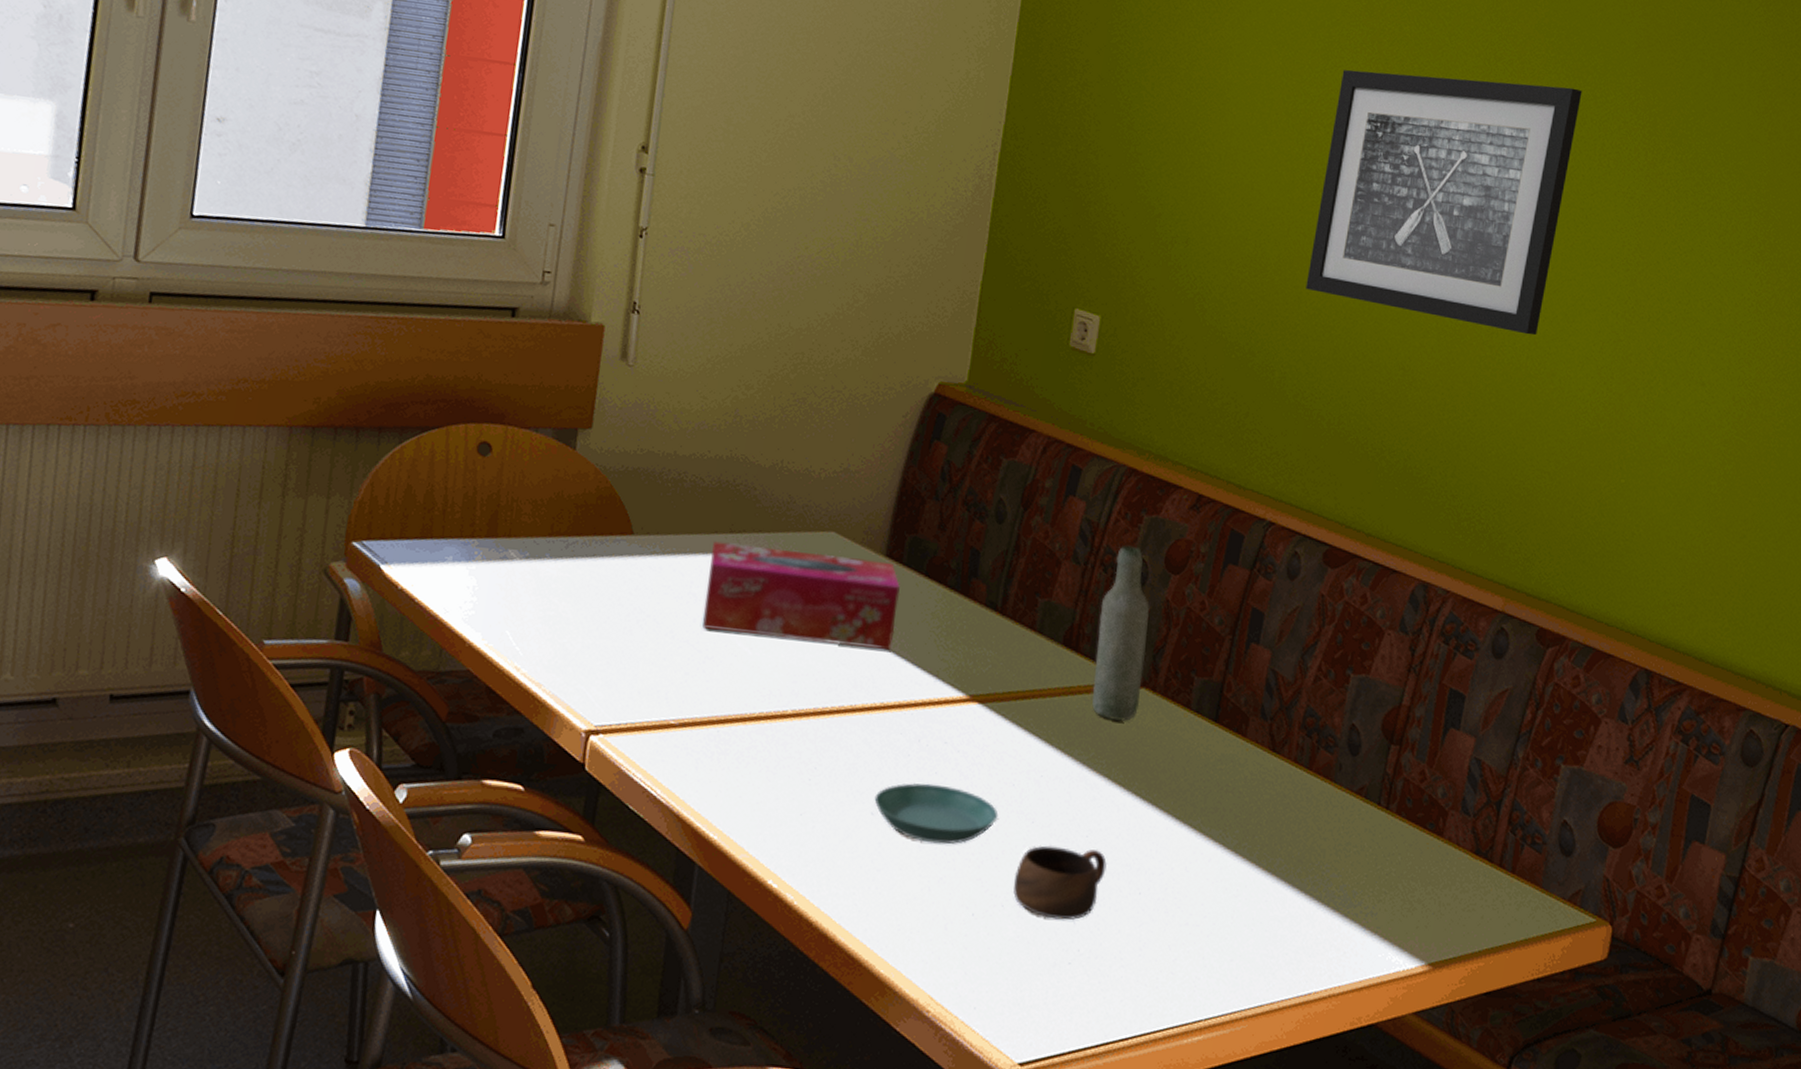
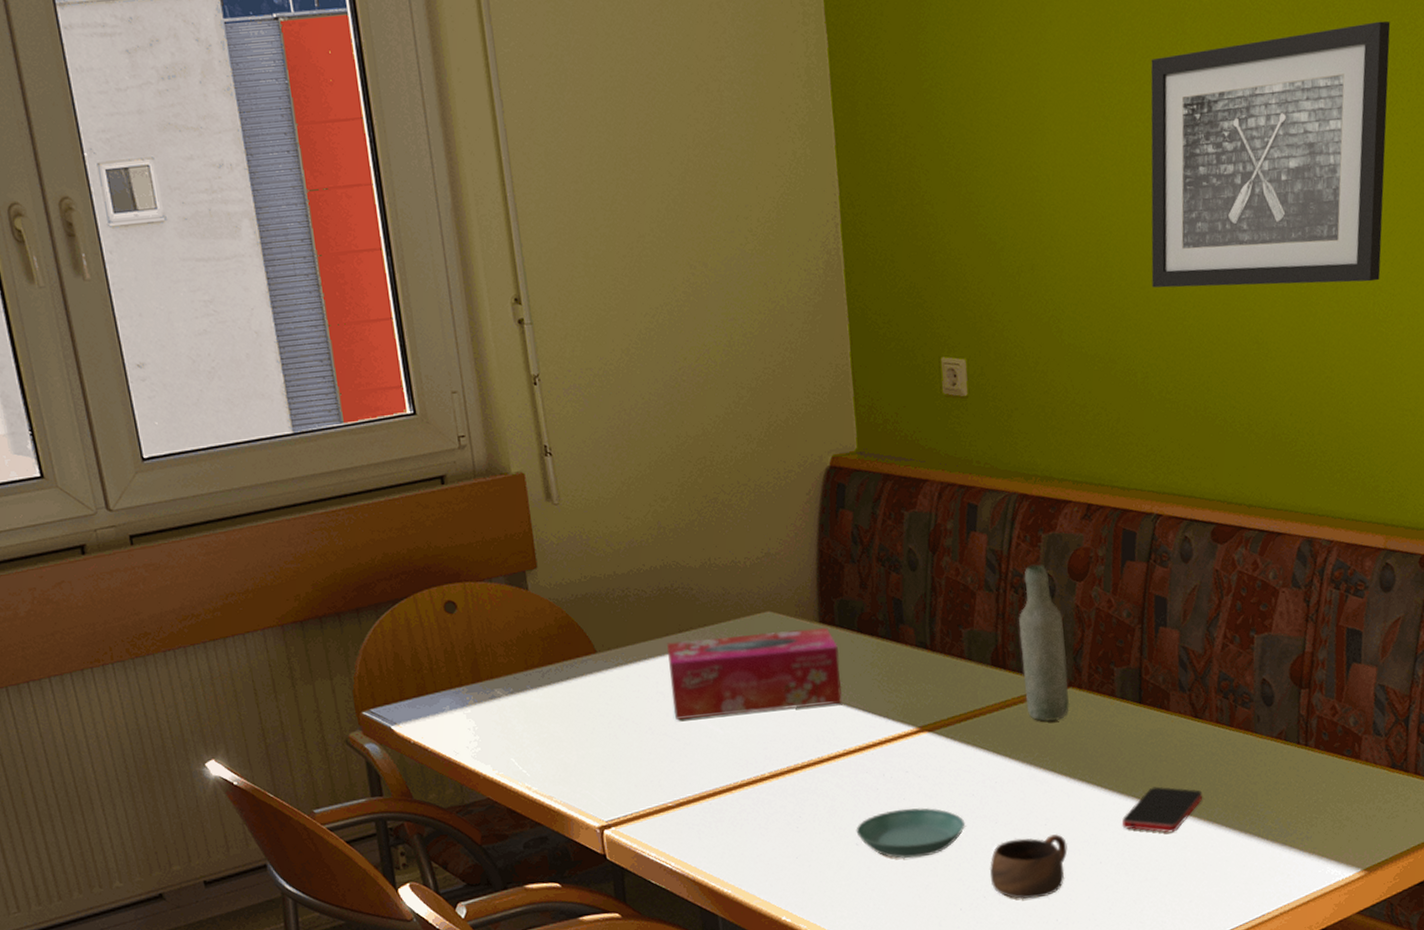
smartphone: none [1171,819,1266,876] -> present [1121,786,1203,833]

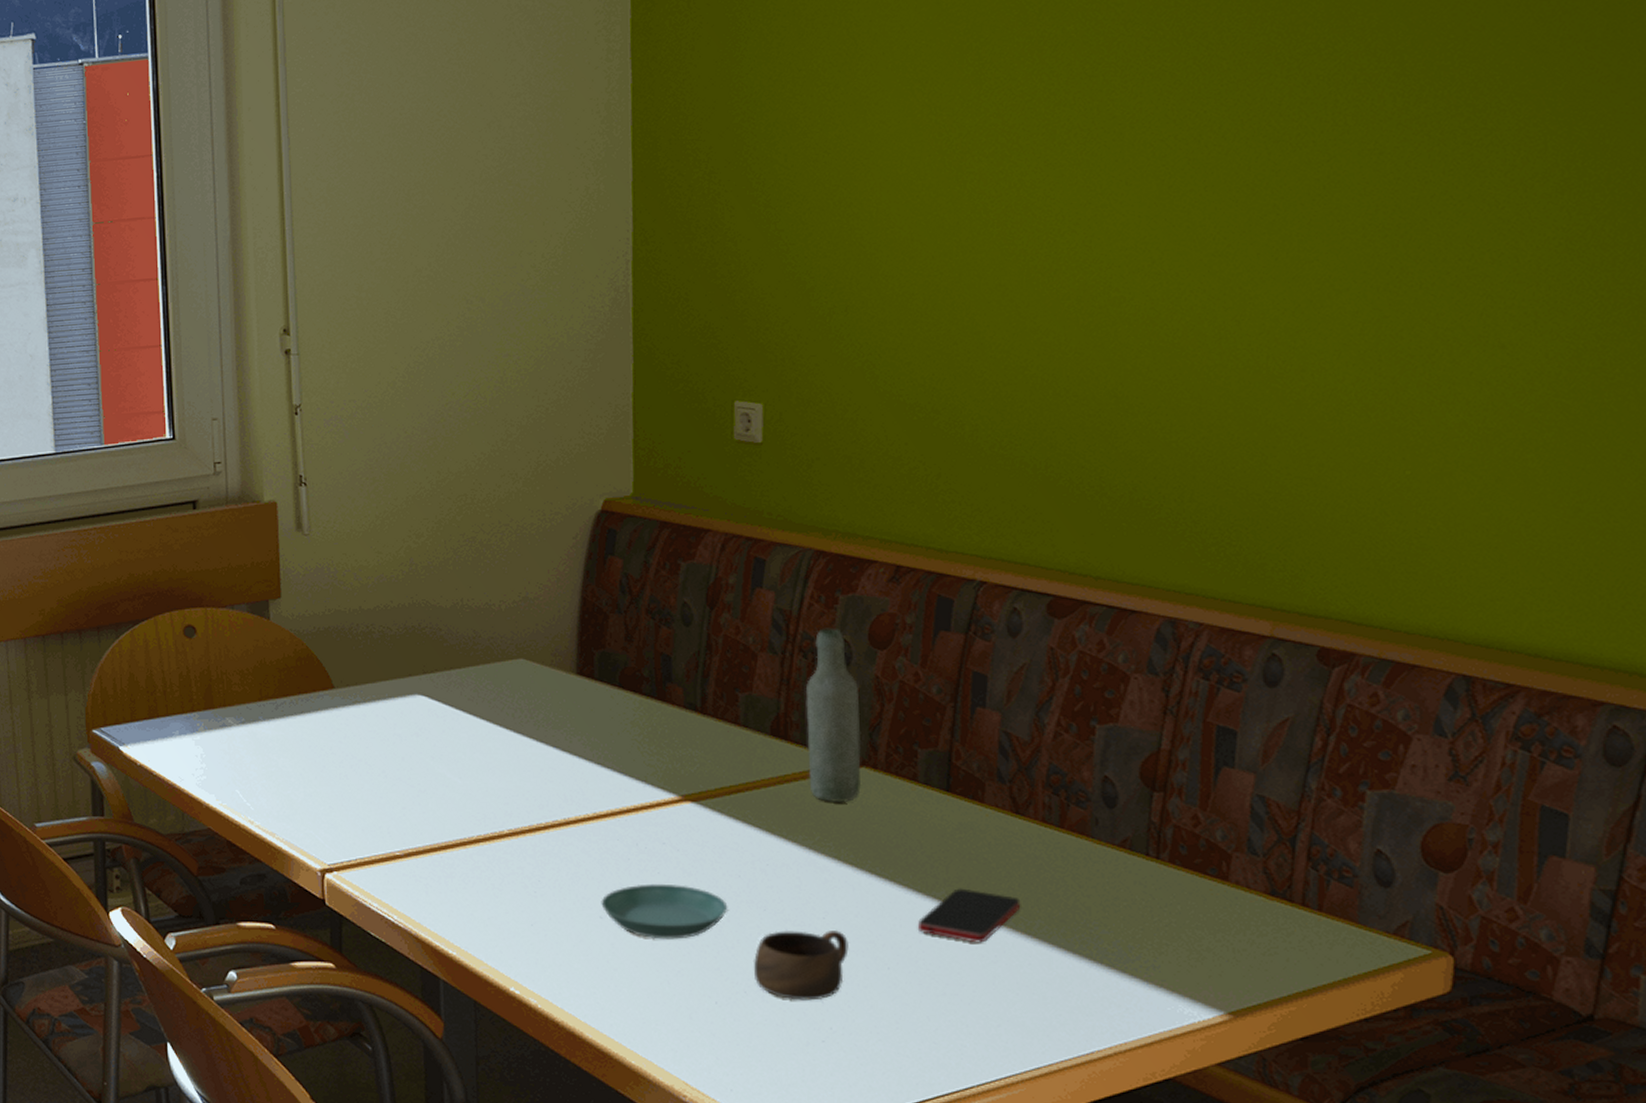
tissue box: present [667,627,842,720] -> none [409,679,597,765]
wall art: present [1151,21,1391,288] -> none [988,45,1301,334]

